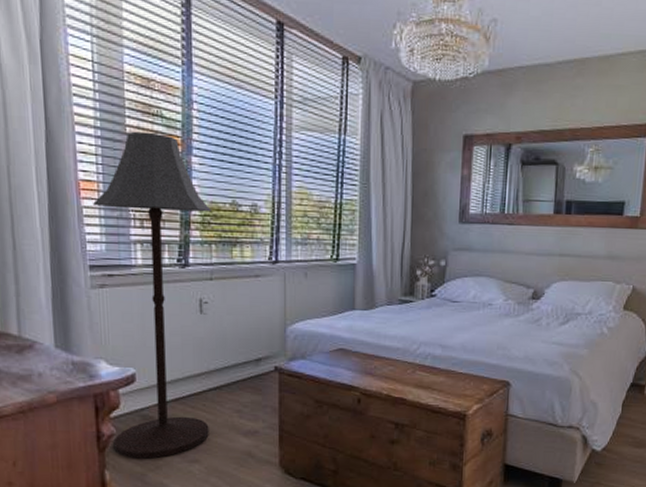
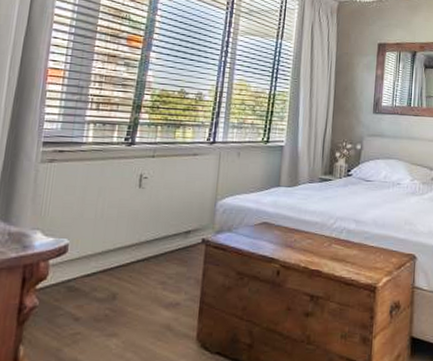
floor lamp: present [92,131,211,459] -> none [33,30,162,333]

